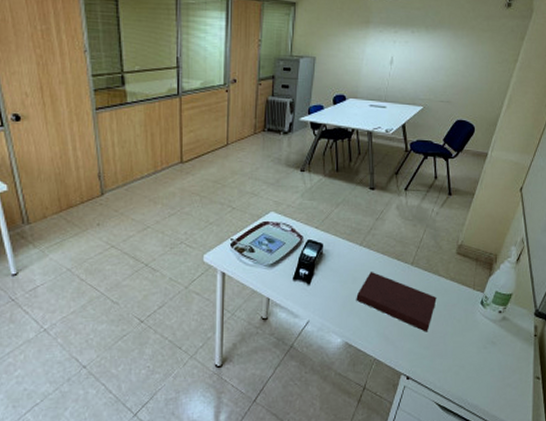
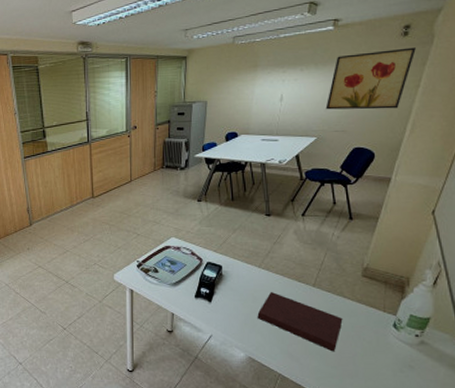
wall art: none [433,20,517,82] -> present [325,47,416,110]

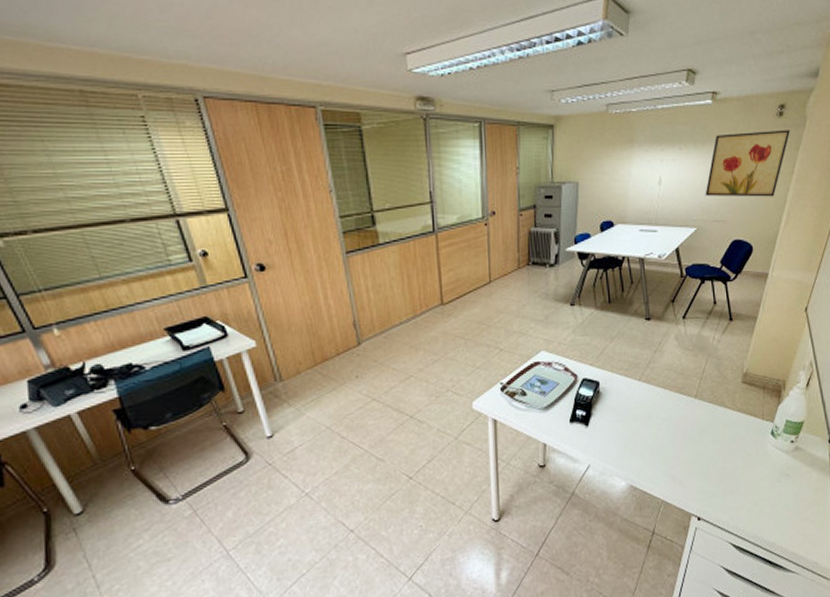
notebook: present [257,291,343,352] -> none [638,407,724,469]

